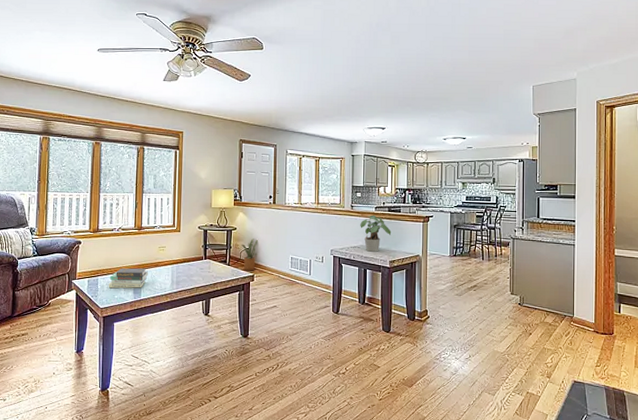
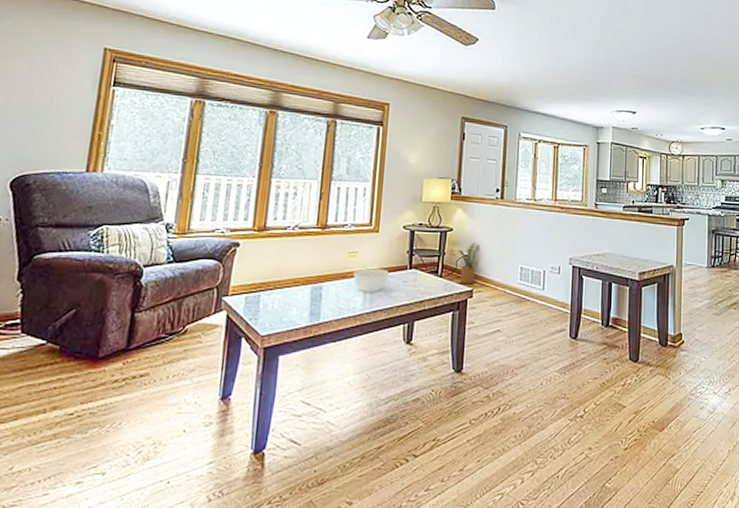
books: present [108,268,149,289] -> none [274,280,333,309]
bowl: none [163,259,190,278] -> present [353,268,390,293]
potted plant: present [360,215,392,253] -> none [605,215,642,262]

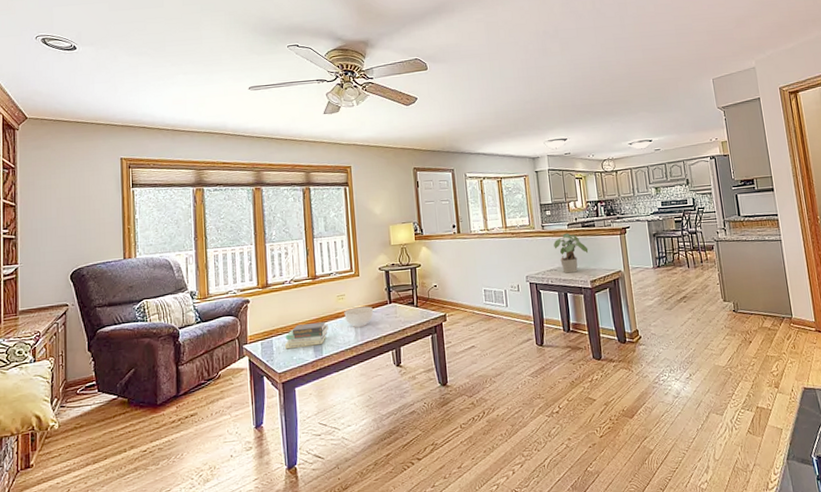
books: none [274,280,333,309] -> present [284,321,329,350]
house plant: present [456,243,479,285] -> none [427,274,447,311]
potted plant: none [605,215,642,262] -> present [553,233,589,274]

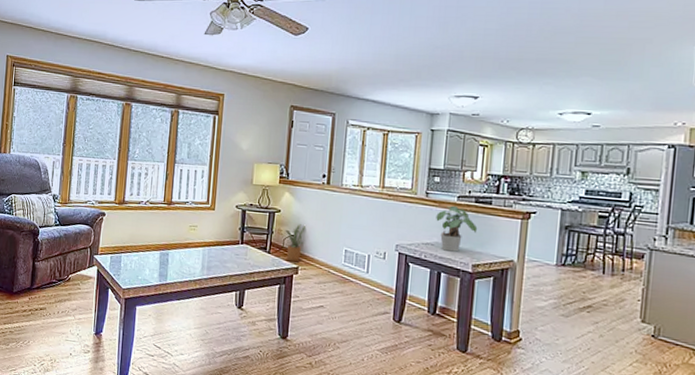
books: present [284,321,329,350] -> none [131,246,177,271]
bowl: present [344,306,374,328] -> none [193,240,224,262]
house plant: none [427,274,447,311] -> present [283,224,305,263]

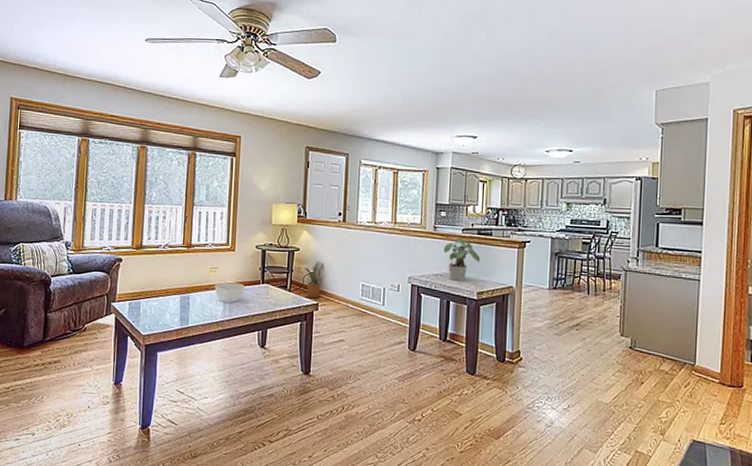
bowl: none [193,240,224,262] -> present [214,282,245,303]

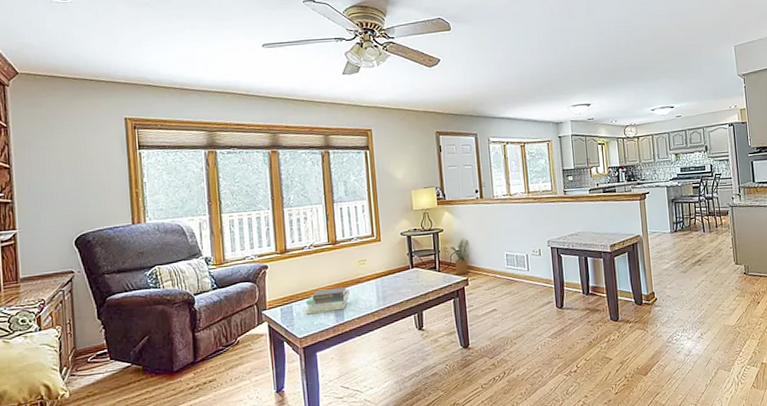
books: none [151,291,198,314] -> present [304,286,351,315]
bowl: present [214,282,245,303] -> none [365,271,396,293]
potted plant: present [444,238,481,282] -> none [575,198,609,239]

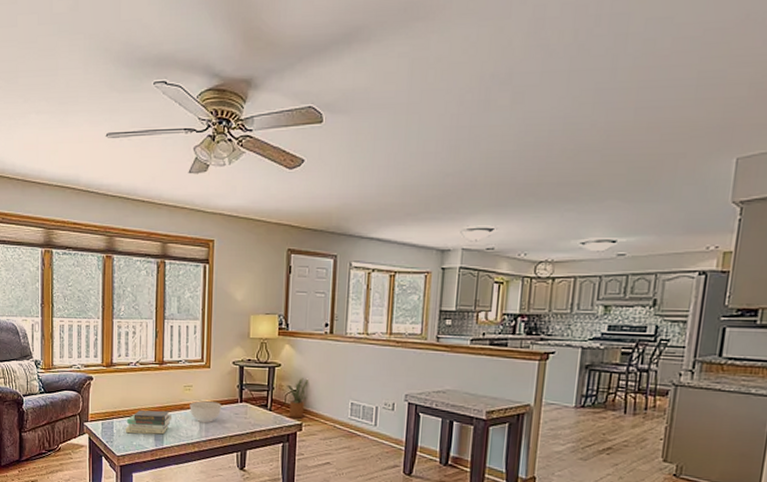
bowl: none [365,271,396,293] -> present [189,401,222,423]

